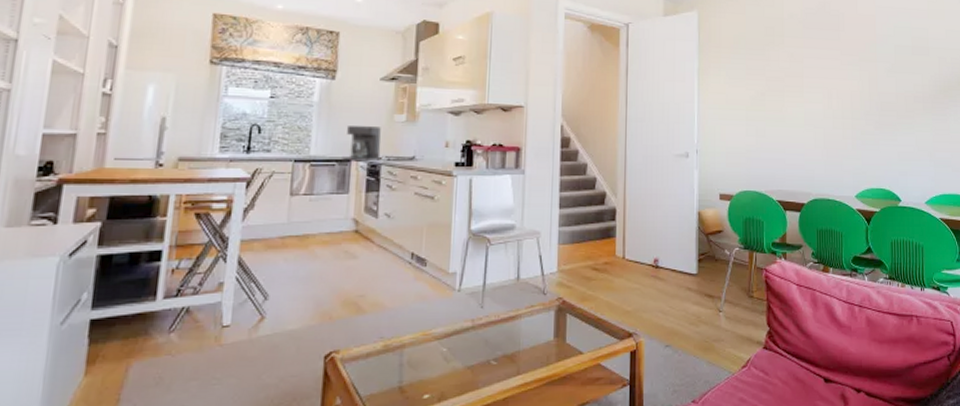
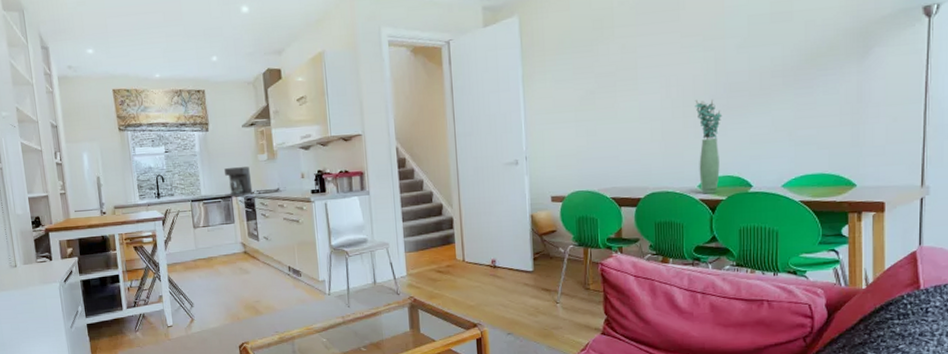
vase: none [852,114,876,205] -> present [695,100,723,194]

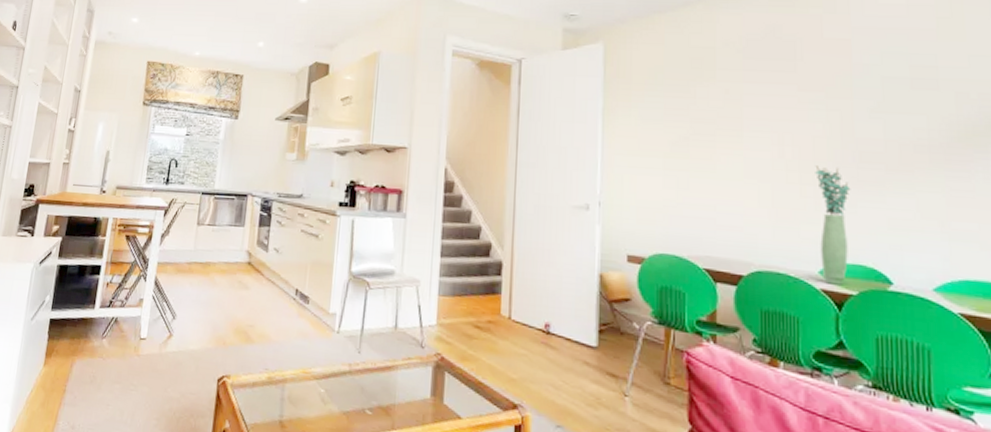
coffee maker: present [224,167,254,198] -> none [240,163,274,198]

